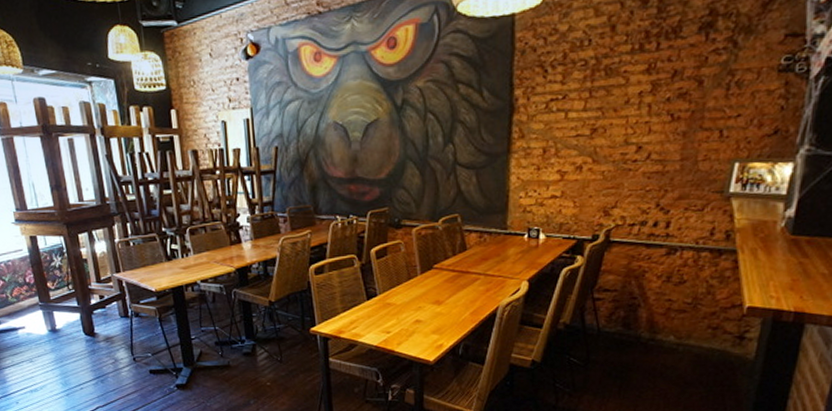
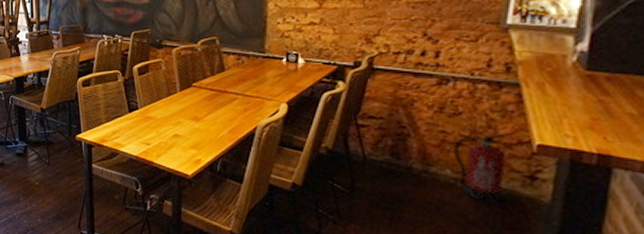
fire extinguisher: none [677,299,728,363] -> present [454,134,513,203]

